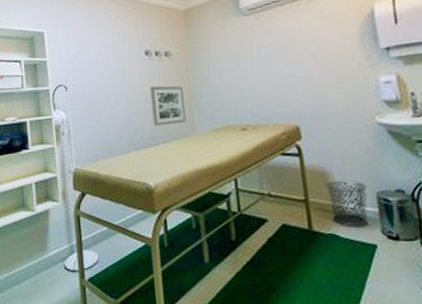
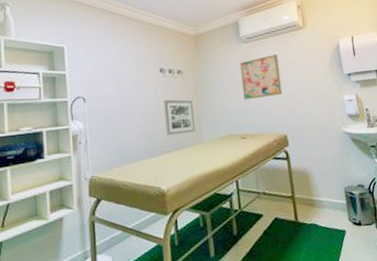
wall art: none [239,27,294,85] -> present [240,54,283,100]
waste bin: present [325,180,369,227] -> none [307,178,340,217]

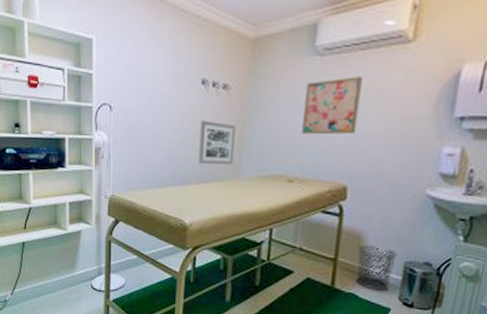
waste bin: none [307,178,340,217] -> present [356,244,397,291]

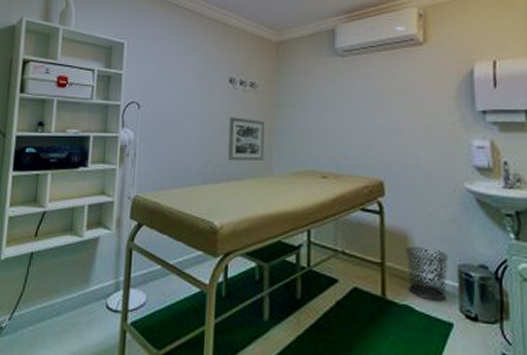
wall art: present [302,77,363,135] -> none [331,75,384,130]

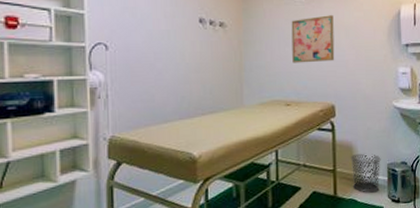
wall art: present [228,117,264,162] -> none [201,55,235,97]
wall art: none [331,75,384,130] -> present [291,15,335,63]

